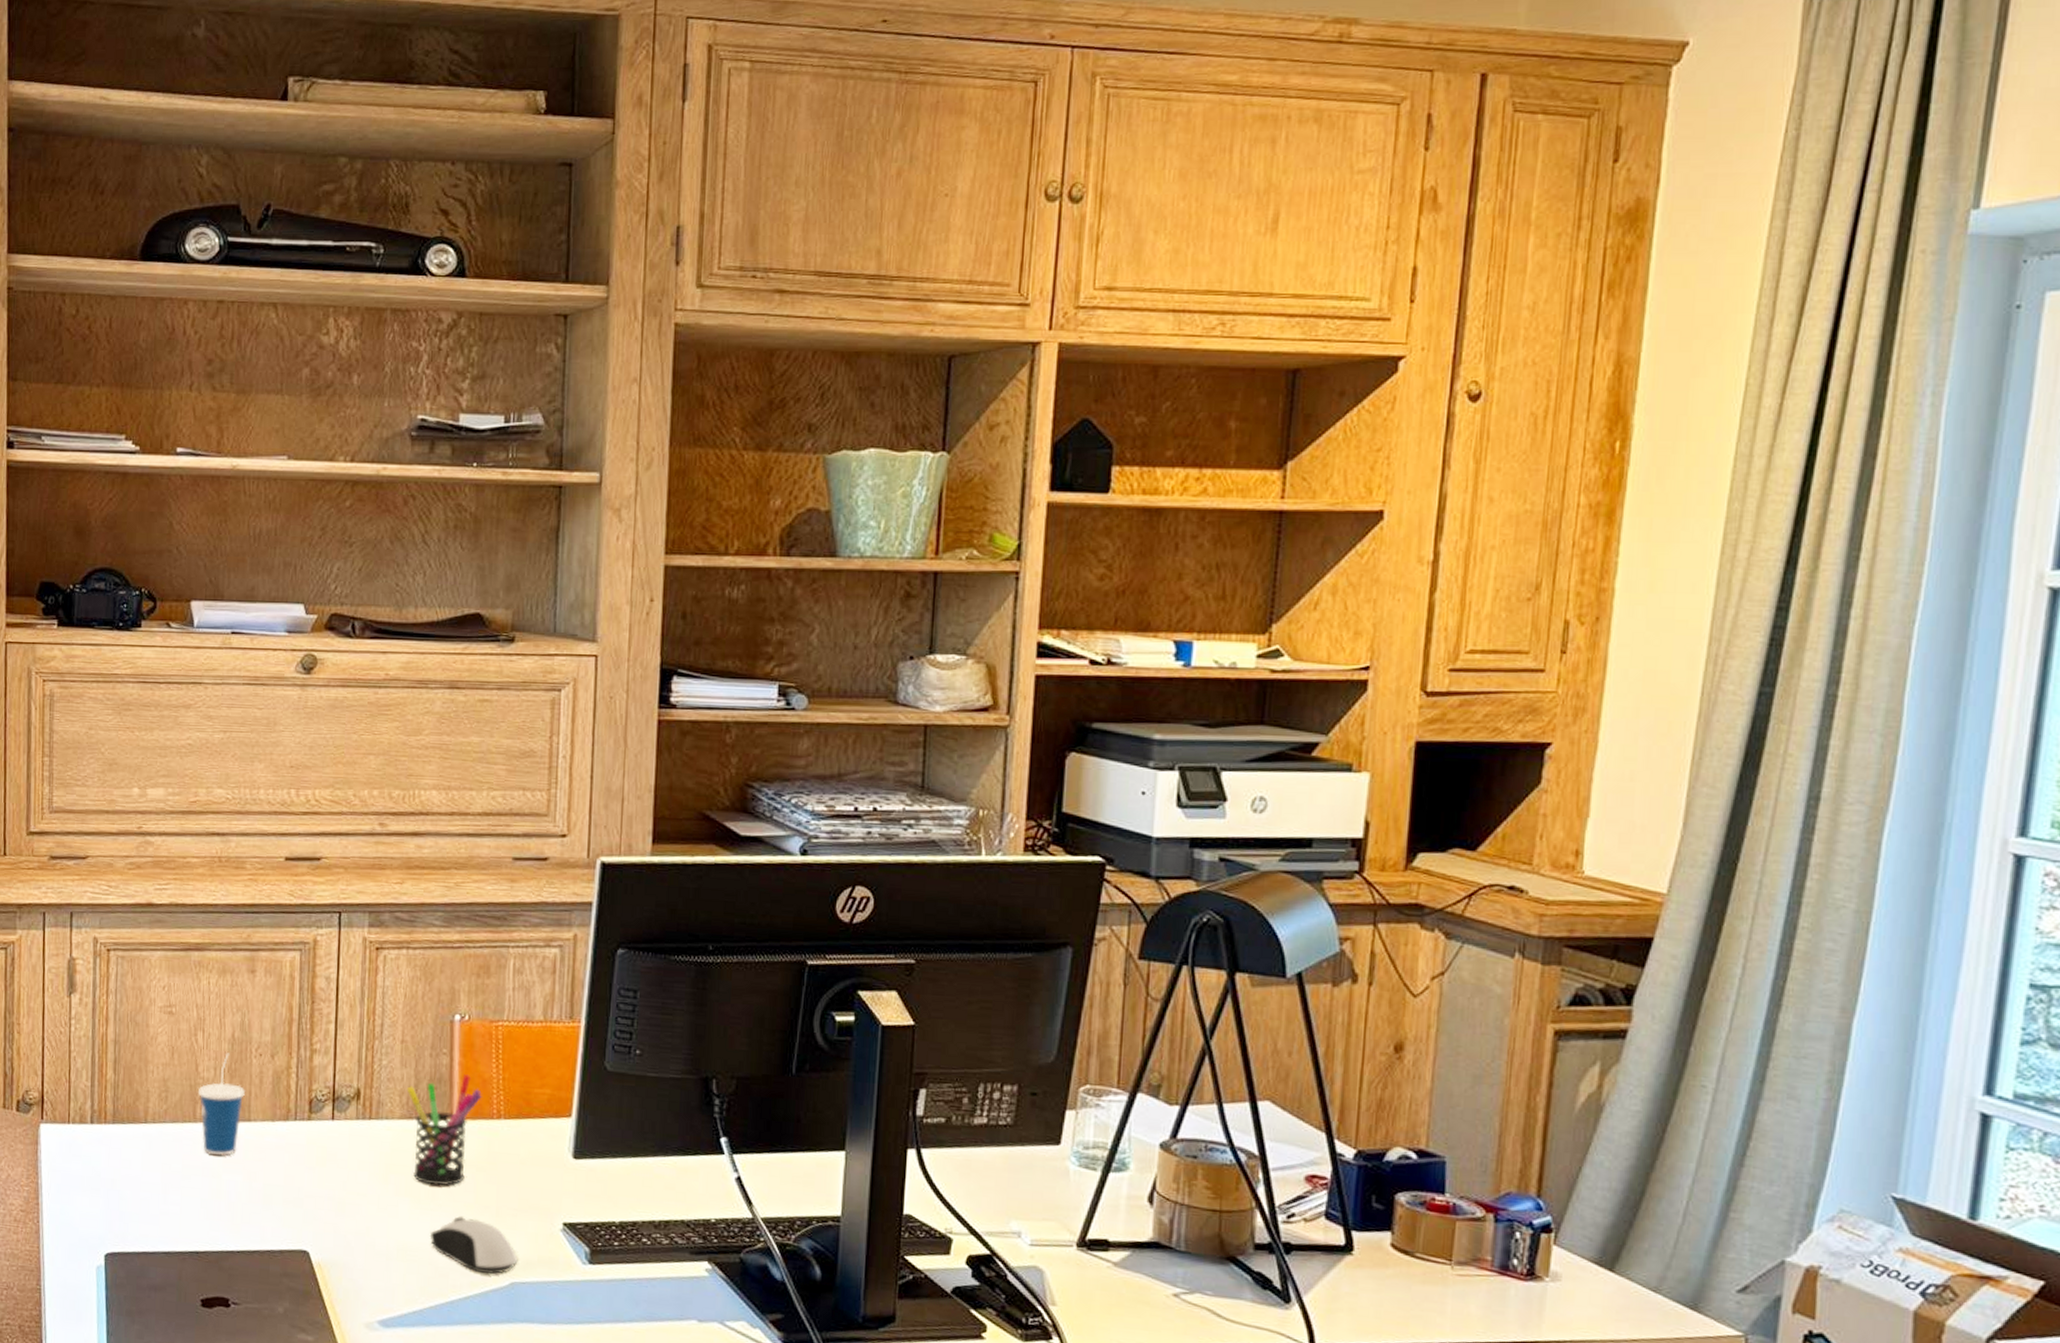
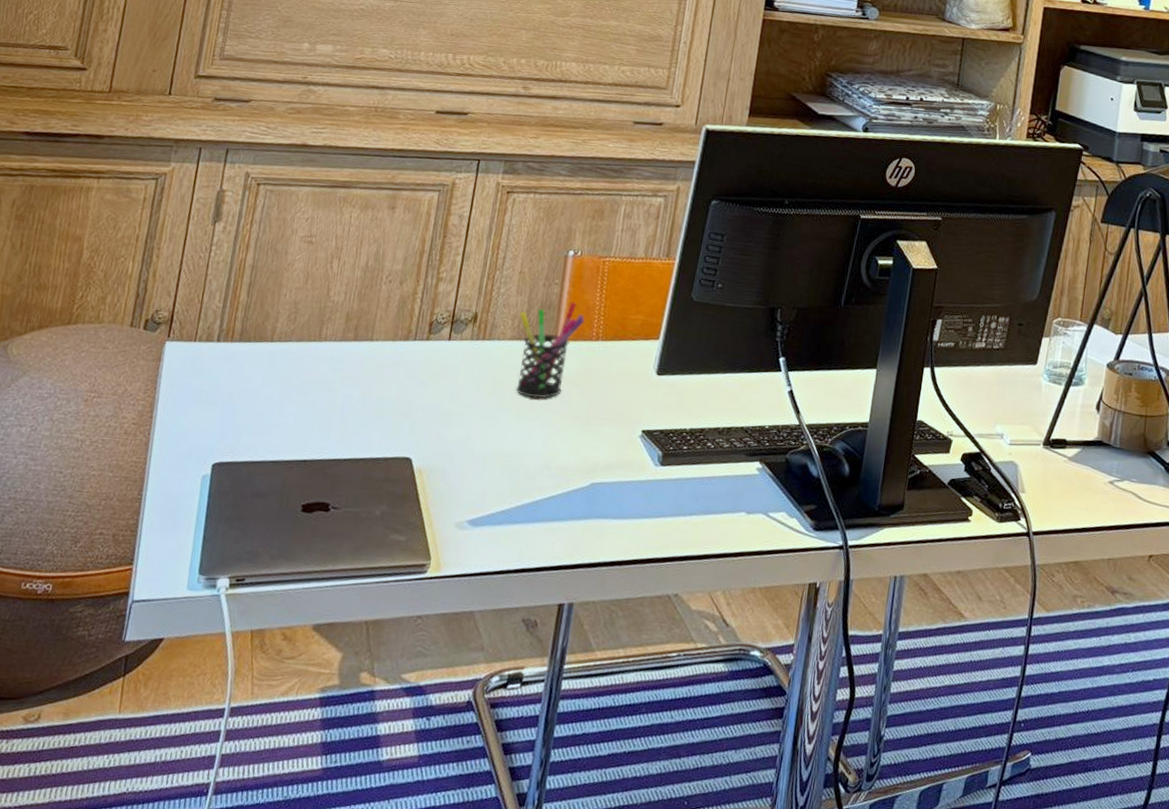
cup: present [197,1053,246,1156] -> none [324,279,372,372]
computer mouse: present [429,1215,518,1275] -> none [524,424,600,476]

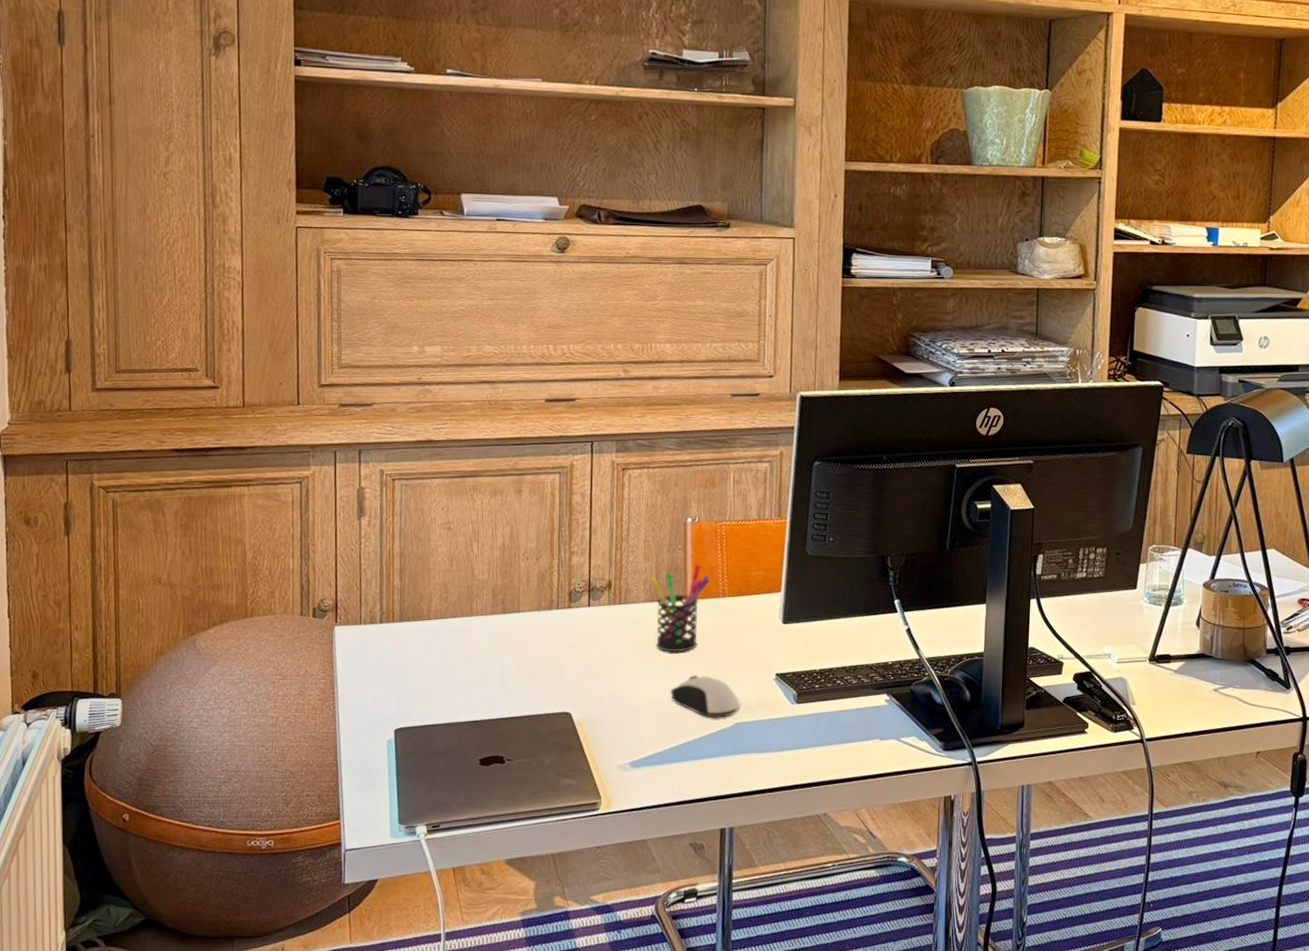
computer mouse: none [524,424,600,476] -> present [670,674,741,718]

